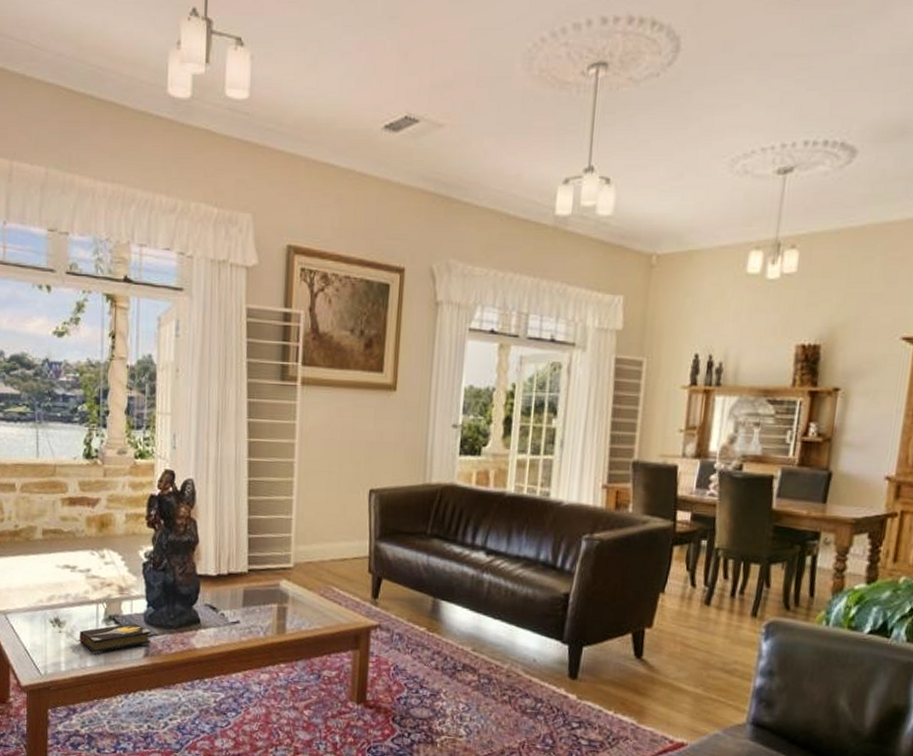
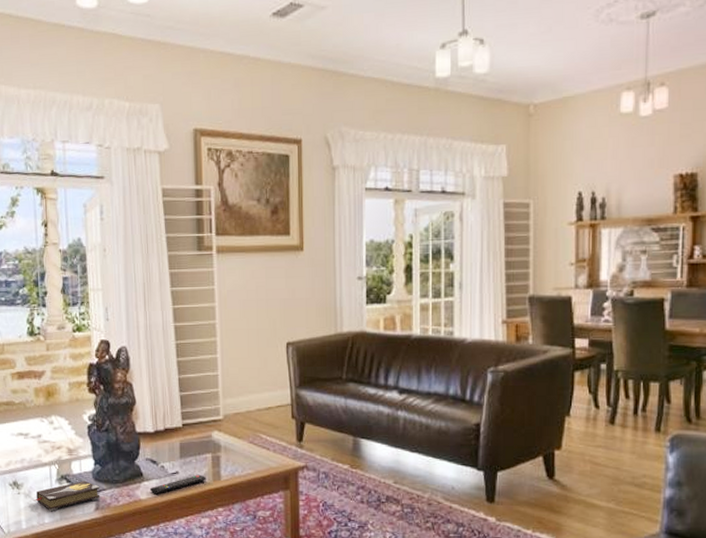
remote control: none [206,625,270,644] -> present [149,474,206,494]

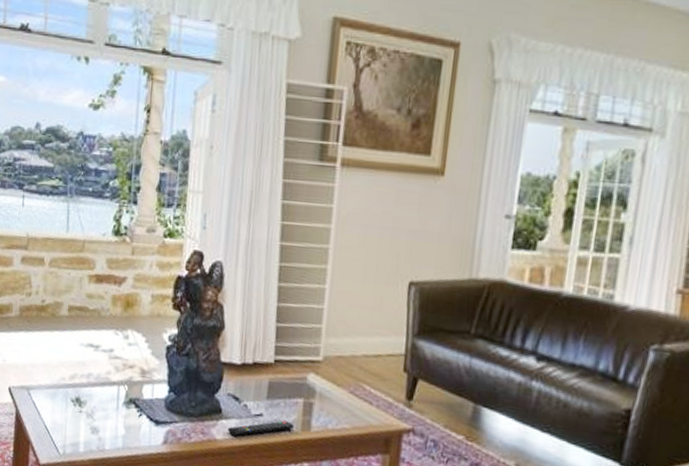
hardback book: present [33,480,101,511] -> none [95,407,172,437]

